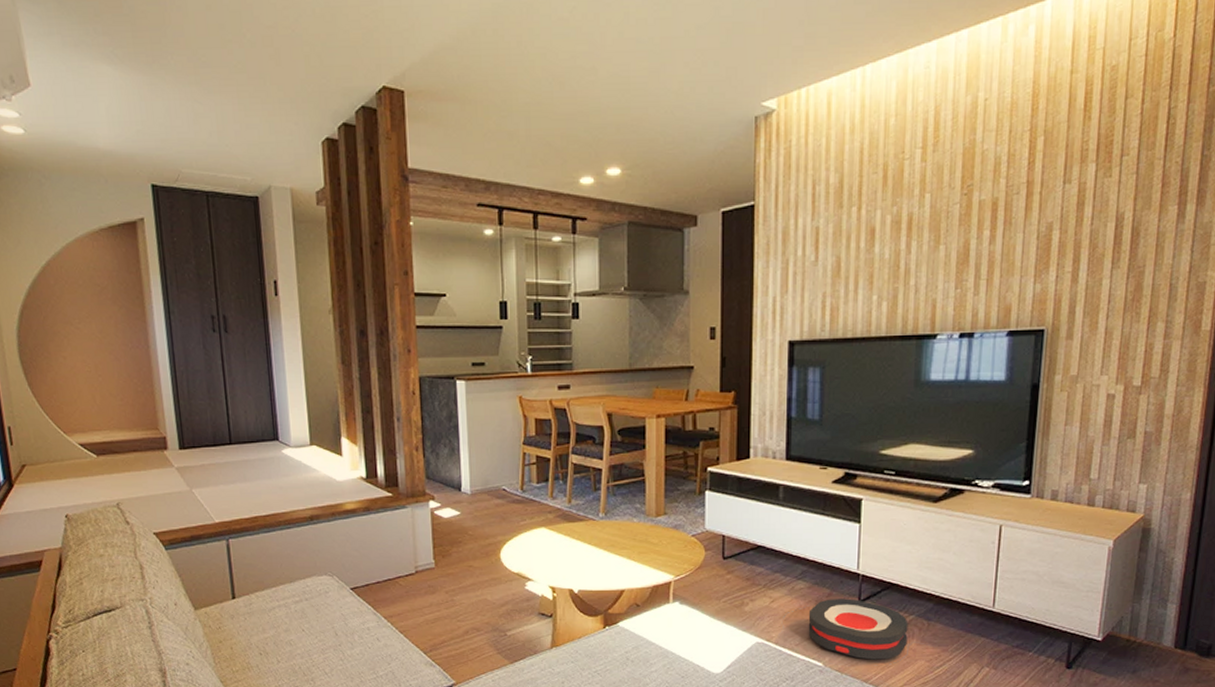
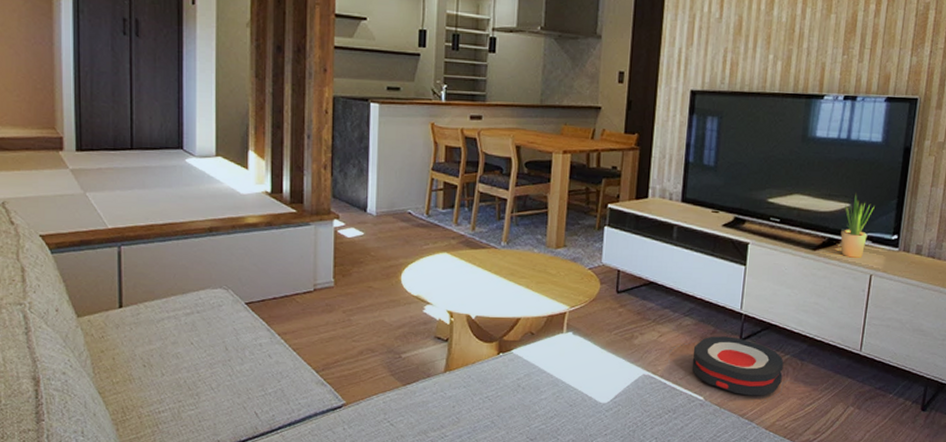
potted plant: none [964,438,1001,508] -> present [840,193,875,258]

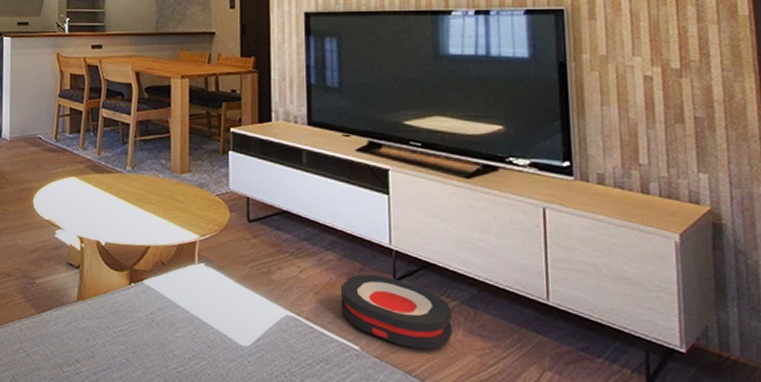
potted plant: present [840,193,875,258] -> none [497,114,534,188]

